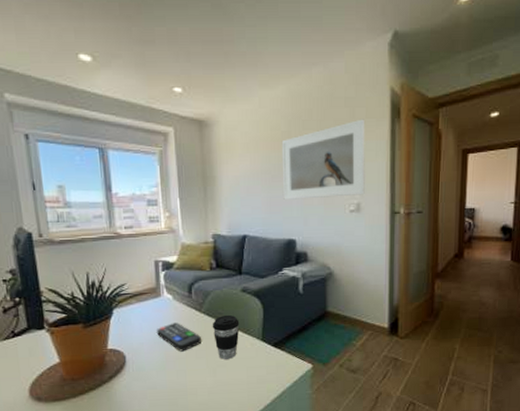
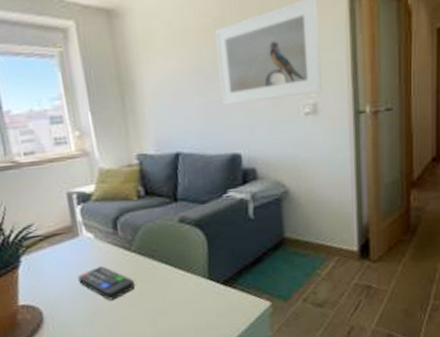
coffee cup: present [212,314,240,359] -> none [146,251,181,305]

